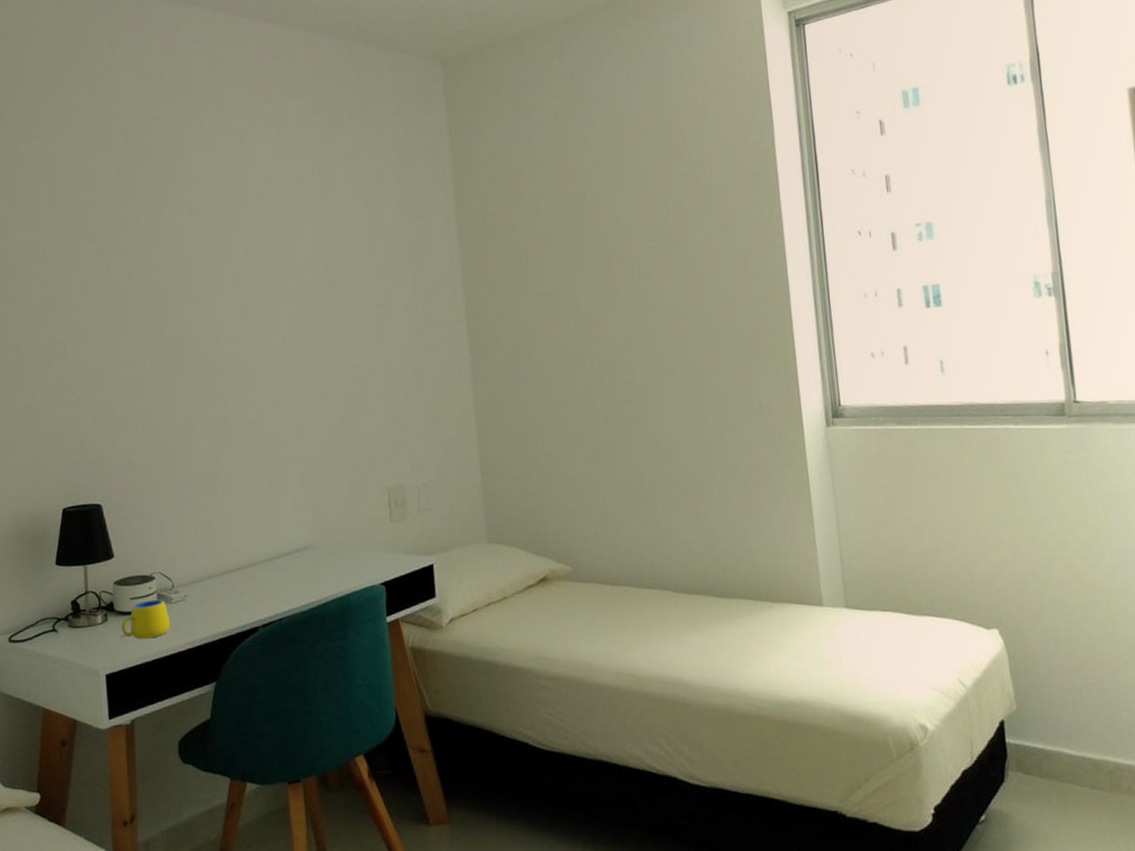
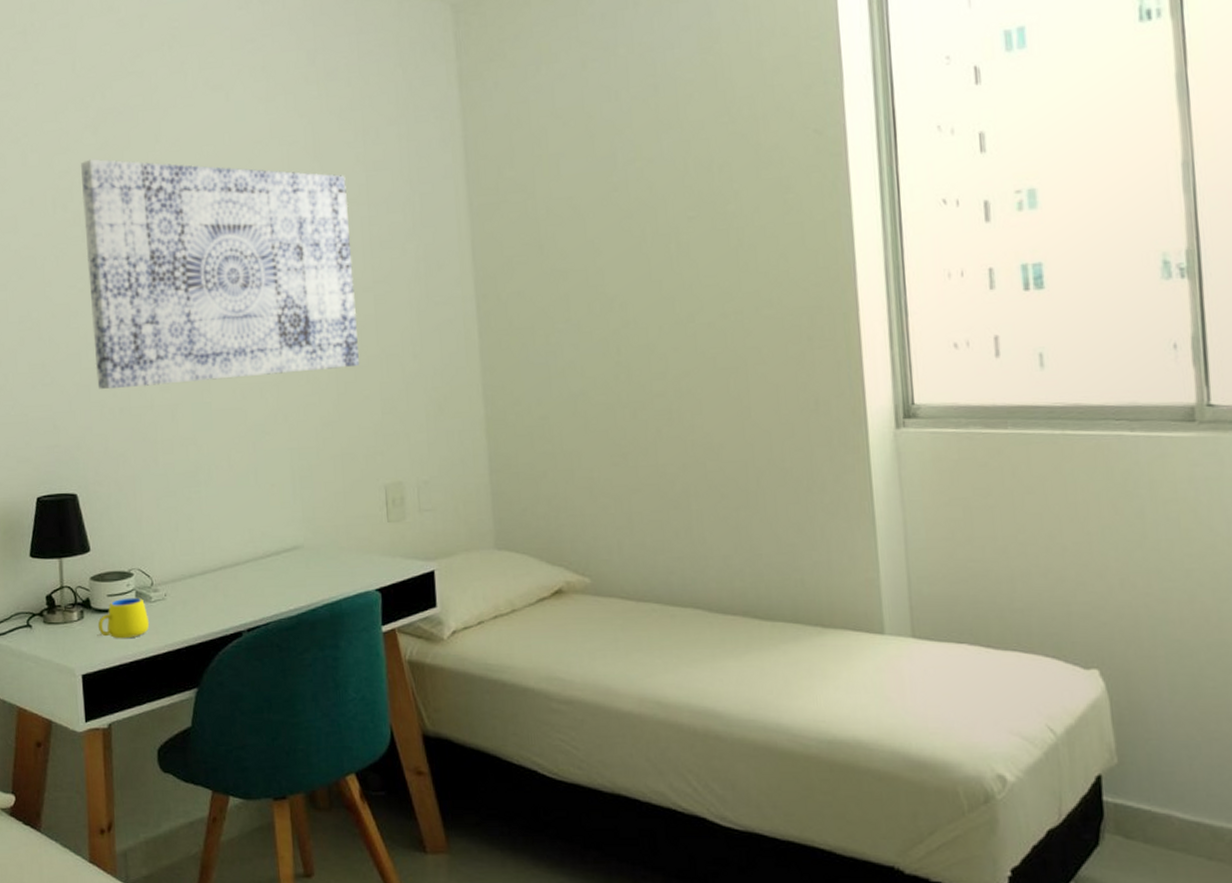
wall art: none [105,195,363,406] -> present [80,159,359,389]

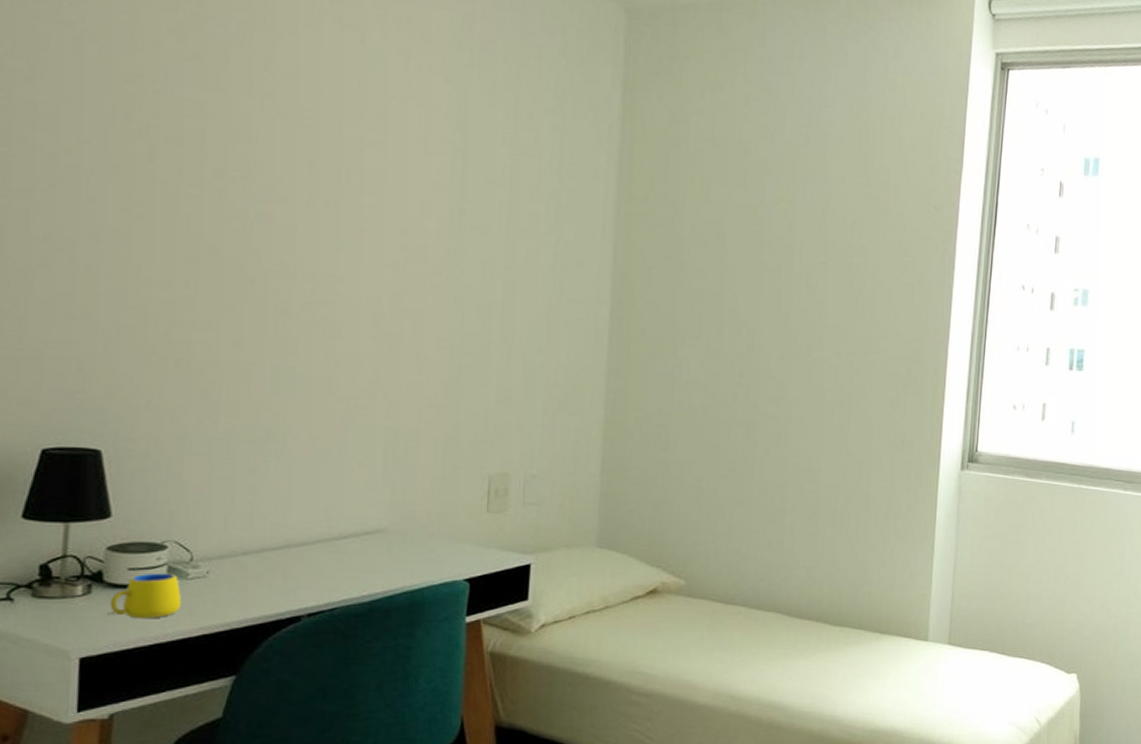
wall art: present [80,159,359,389] -> none [147,68,489,352]

